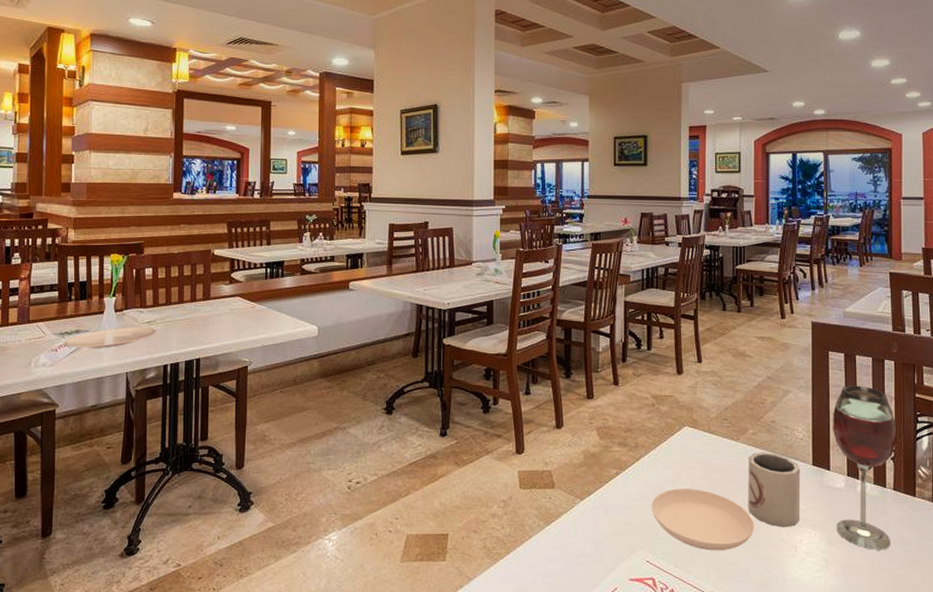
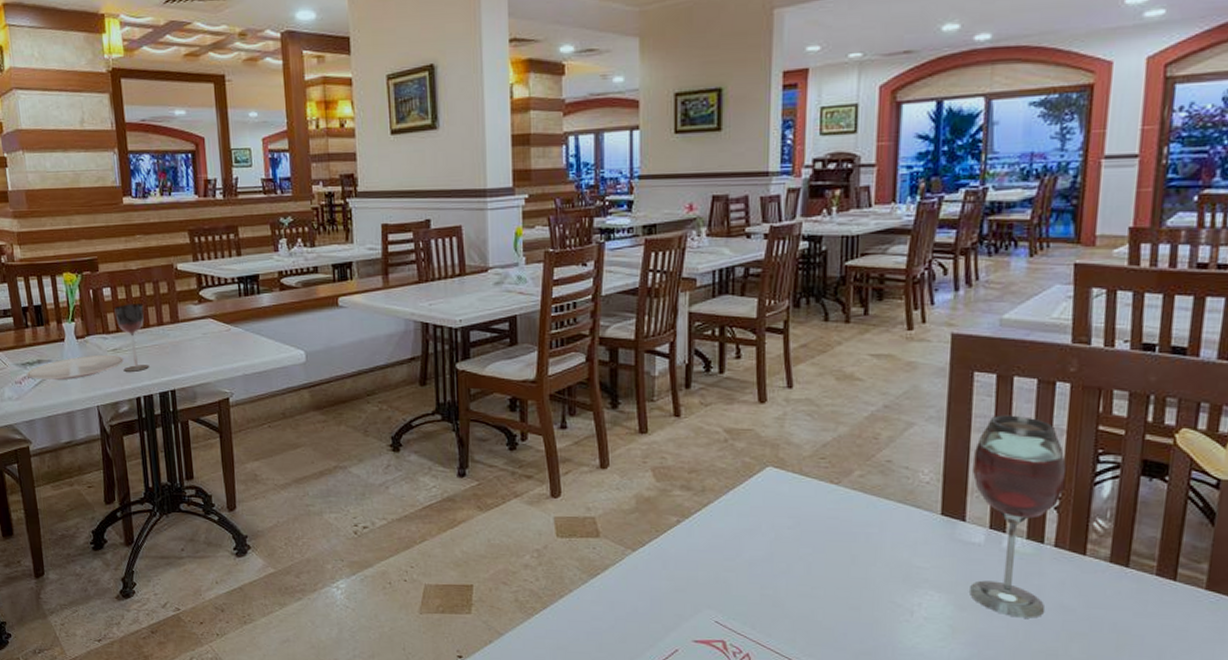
wineglass: none [153,282,181,342] -> present [114,304,150,372]
saucer: present [651,488,755,551] -> none [722,540,858,613]
cup: present [747,452,801,528] -> none [849,498,924,589]

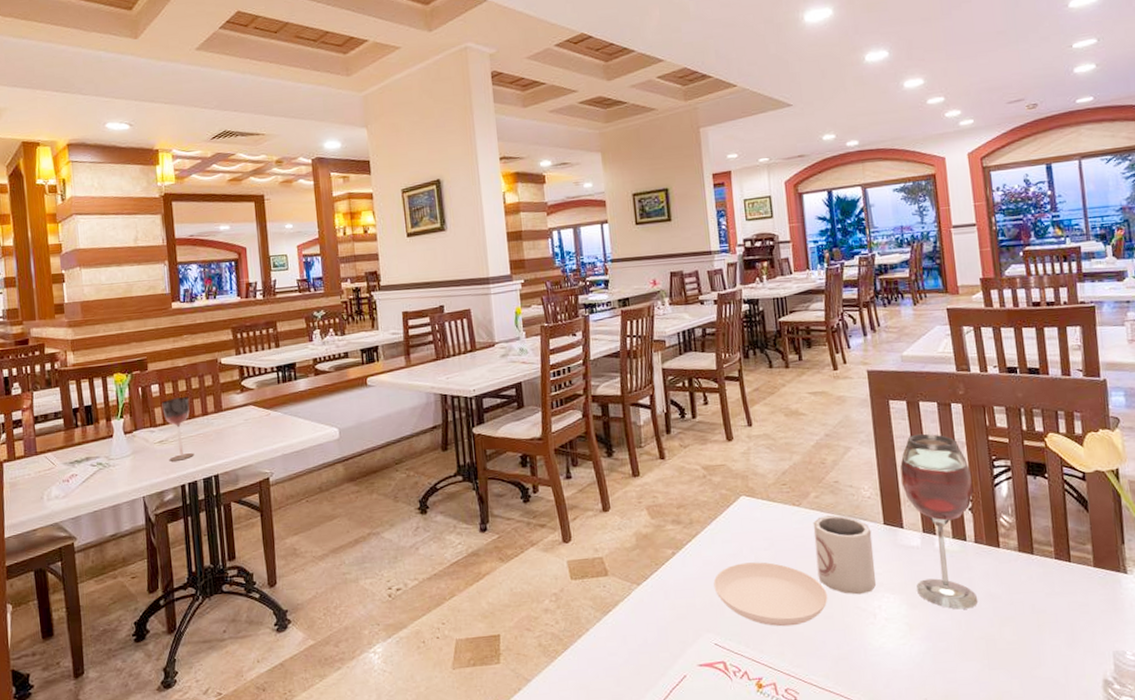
plate: present [26,354,124,380] -> none [74,446,170,477]
saucer: none [722,540,858,613] -> present [713,562,828,627]
cup: none [849,498,924,589] -> present [813,515,876,595]

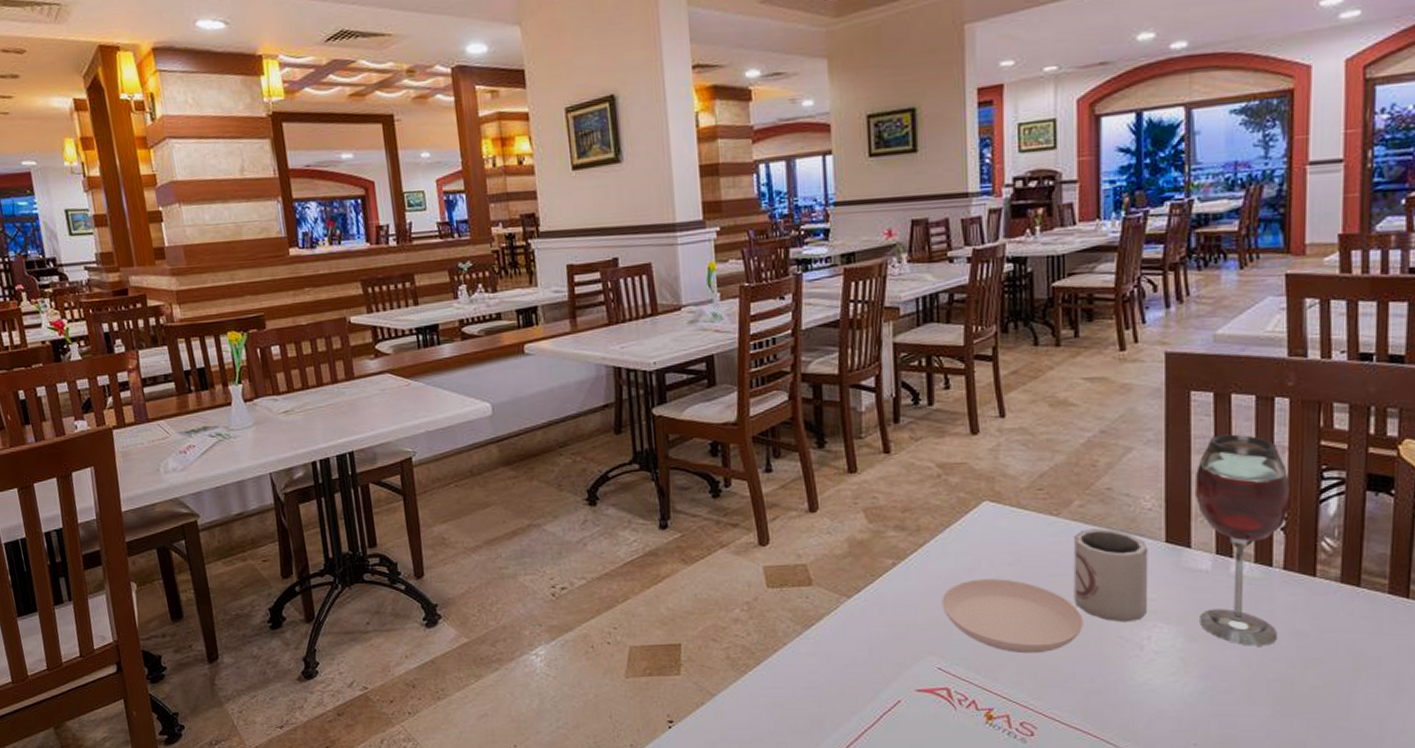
wineglass: present [162,397,195,461] -> none [284,361,325,435]

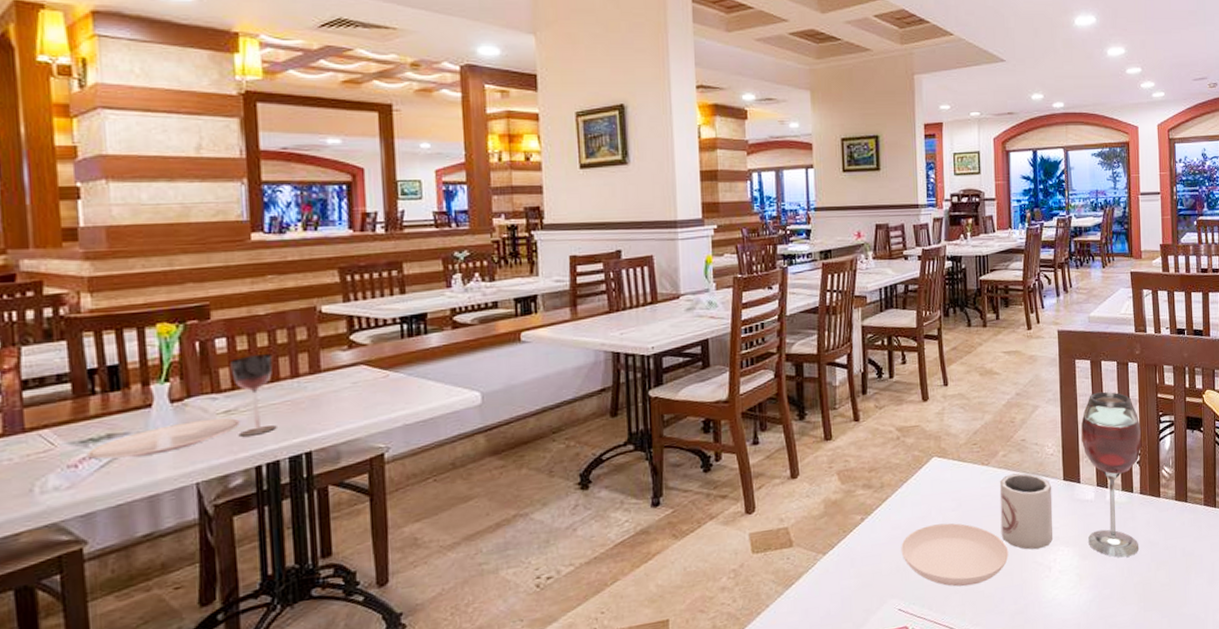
plate: none [191,417,296,448] -> present [86,417,240,460]
wineglass: none [284,361,325,435] -> present [230,354,277,437]

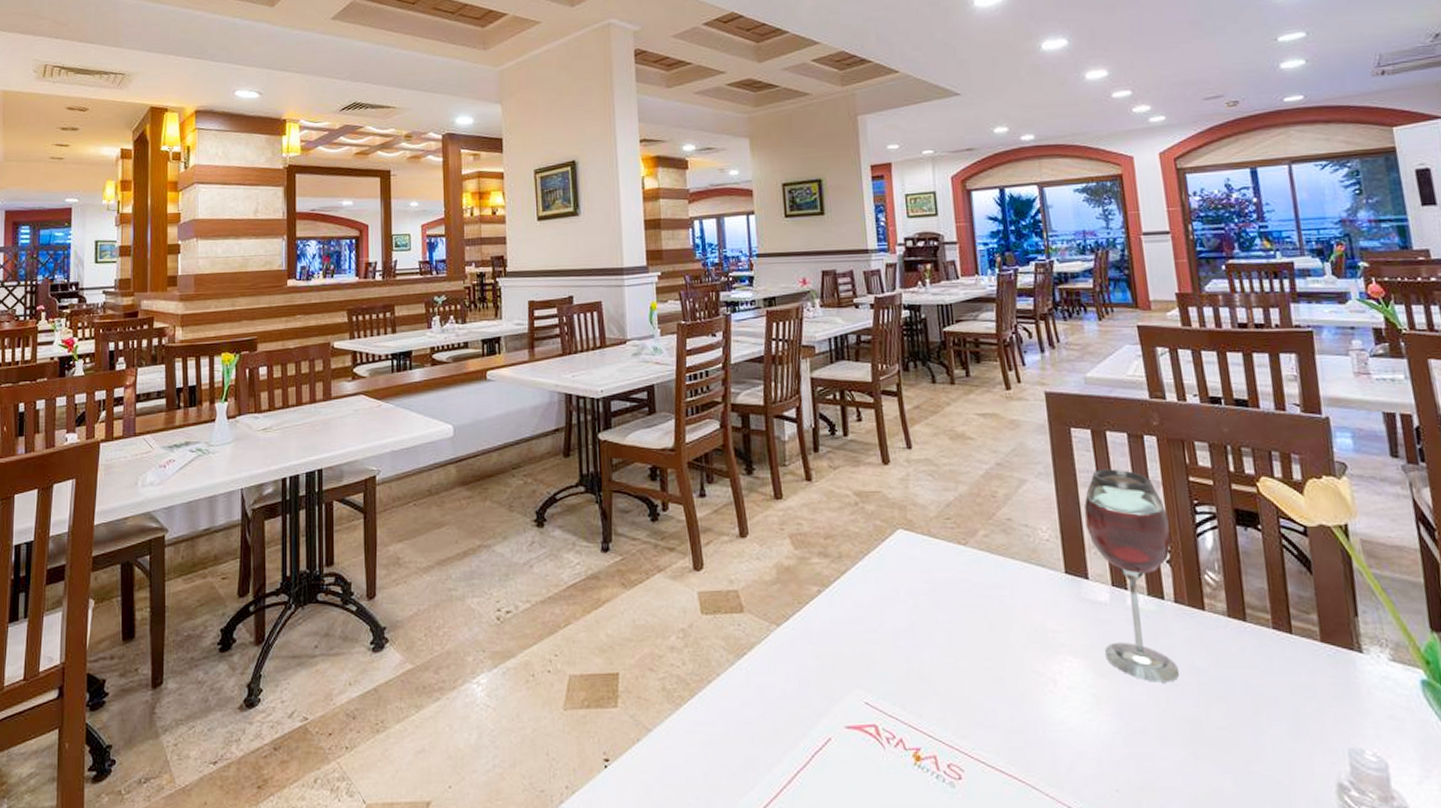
plate: present [86,417,240,460] -> none [172,434,273,463]
wineglass: present [230,354,277,437] -> none [269,382,299,451]
saucer: present [901,523,1009,587] -> none [865,608,999,688]
cup: present [999,473,1053,550] -> none [981,559,1056,656]

